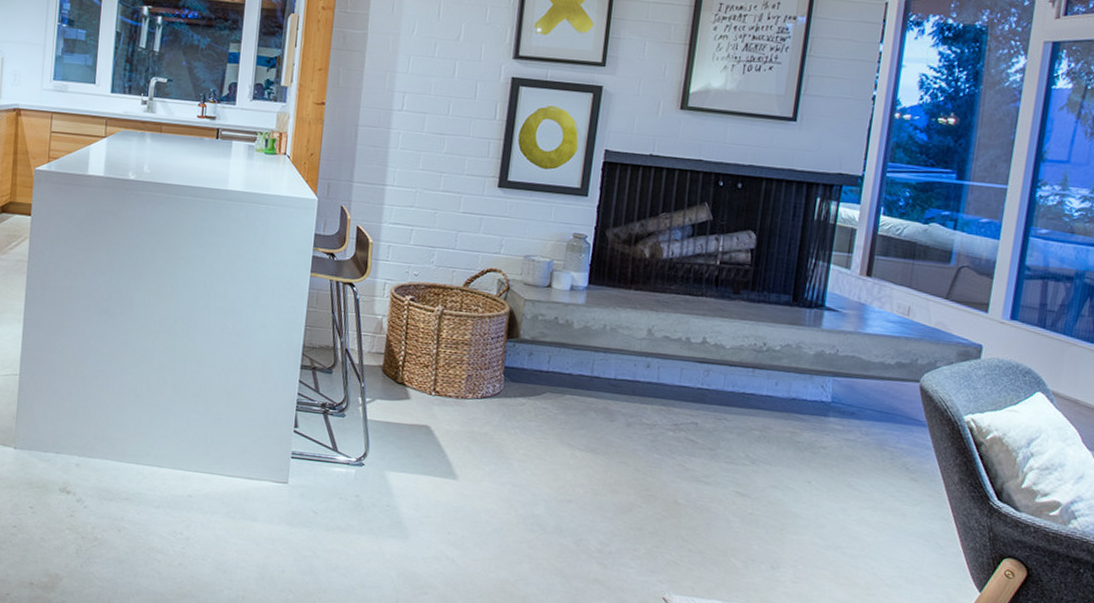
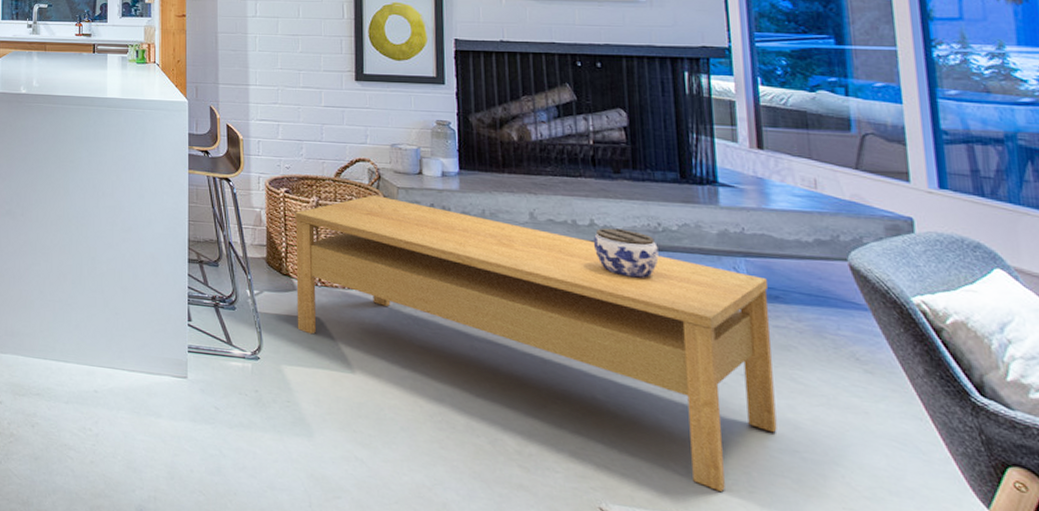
coffee table: none [405,306,849,582] -> present [295,195,777,492]
jar: none [701,346,759,394] -> present [593,228,659,279]

